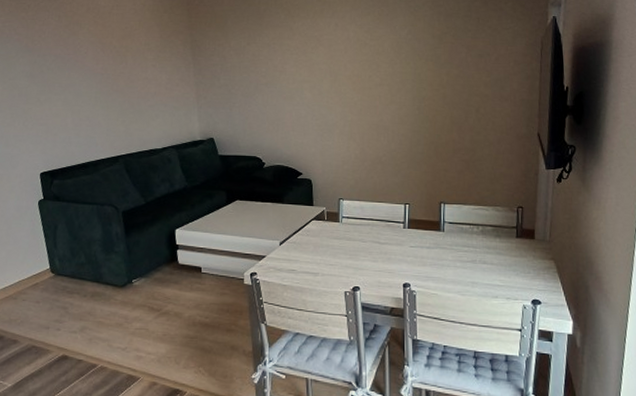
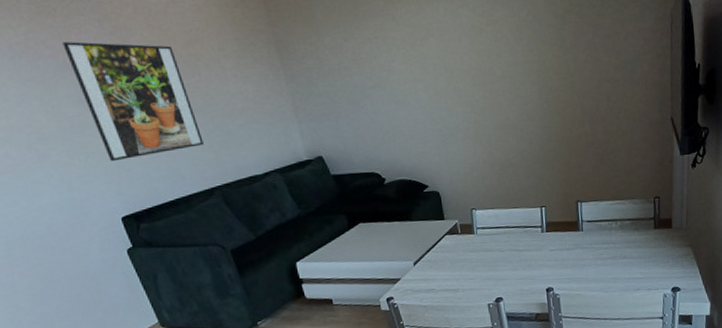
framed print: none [28,31,119,126] -> present [63,42,204,162]

